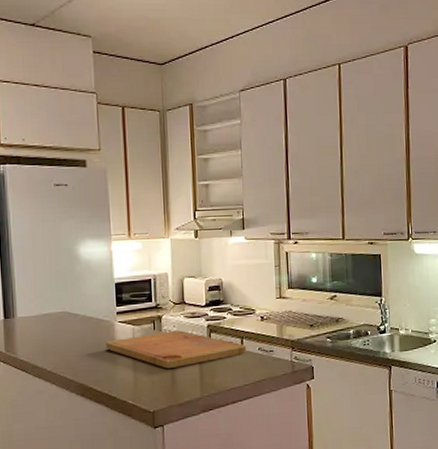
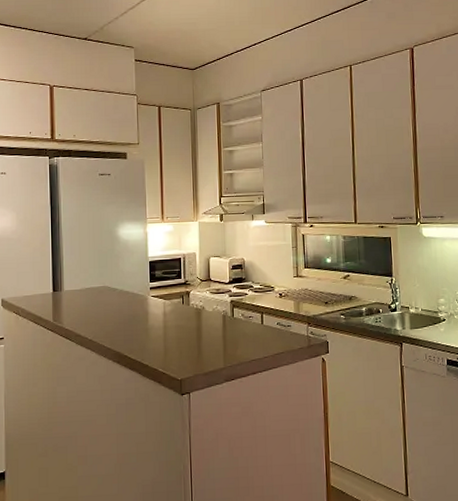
cutting board: present [106,330,247,368] -> none [140,305,266,340]

